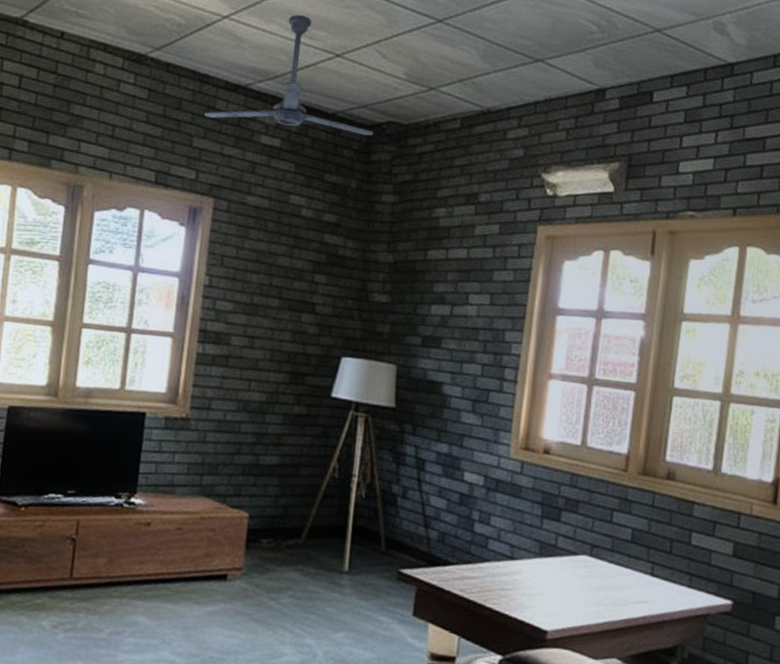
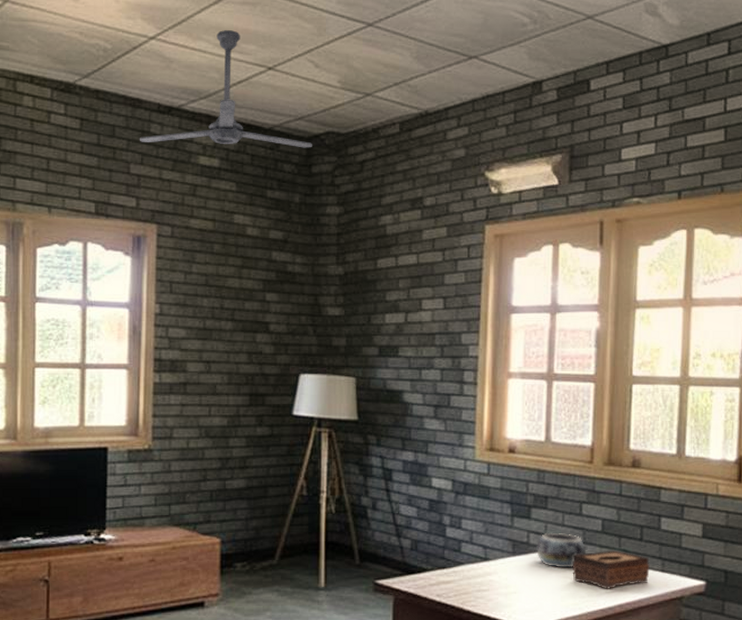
decorative bowl: none [563,537,614,575] -> present [536,532,587,568]
tissue box: none [598,560,678,600] -> present [572,550,650,589]

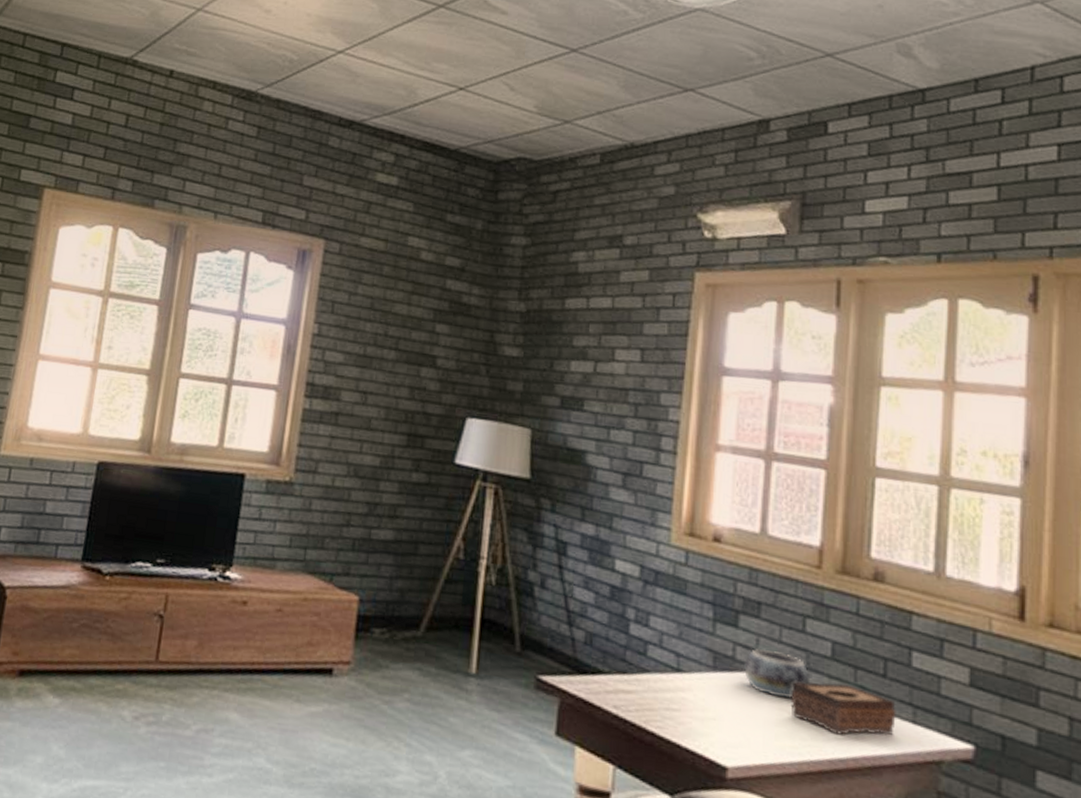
ceiling fan: present [140,30,312,148] -> none [316,48,501,173]

